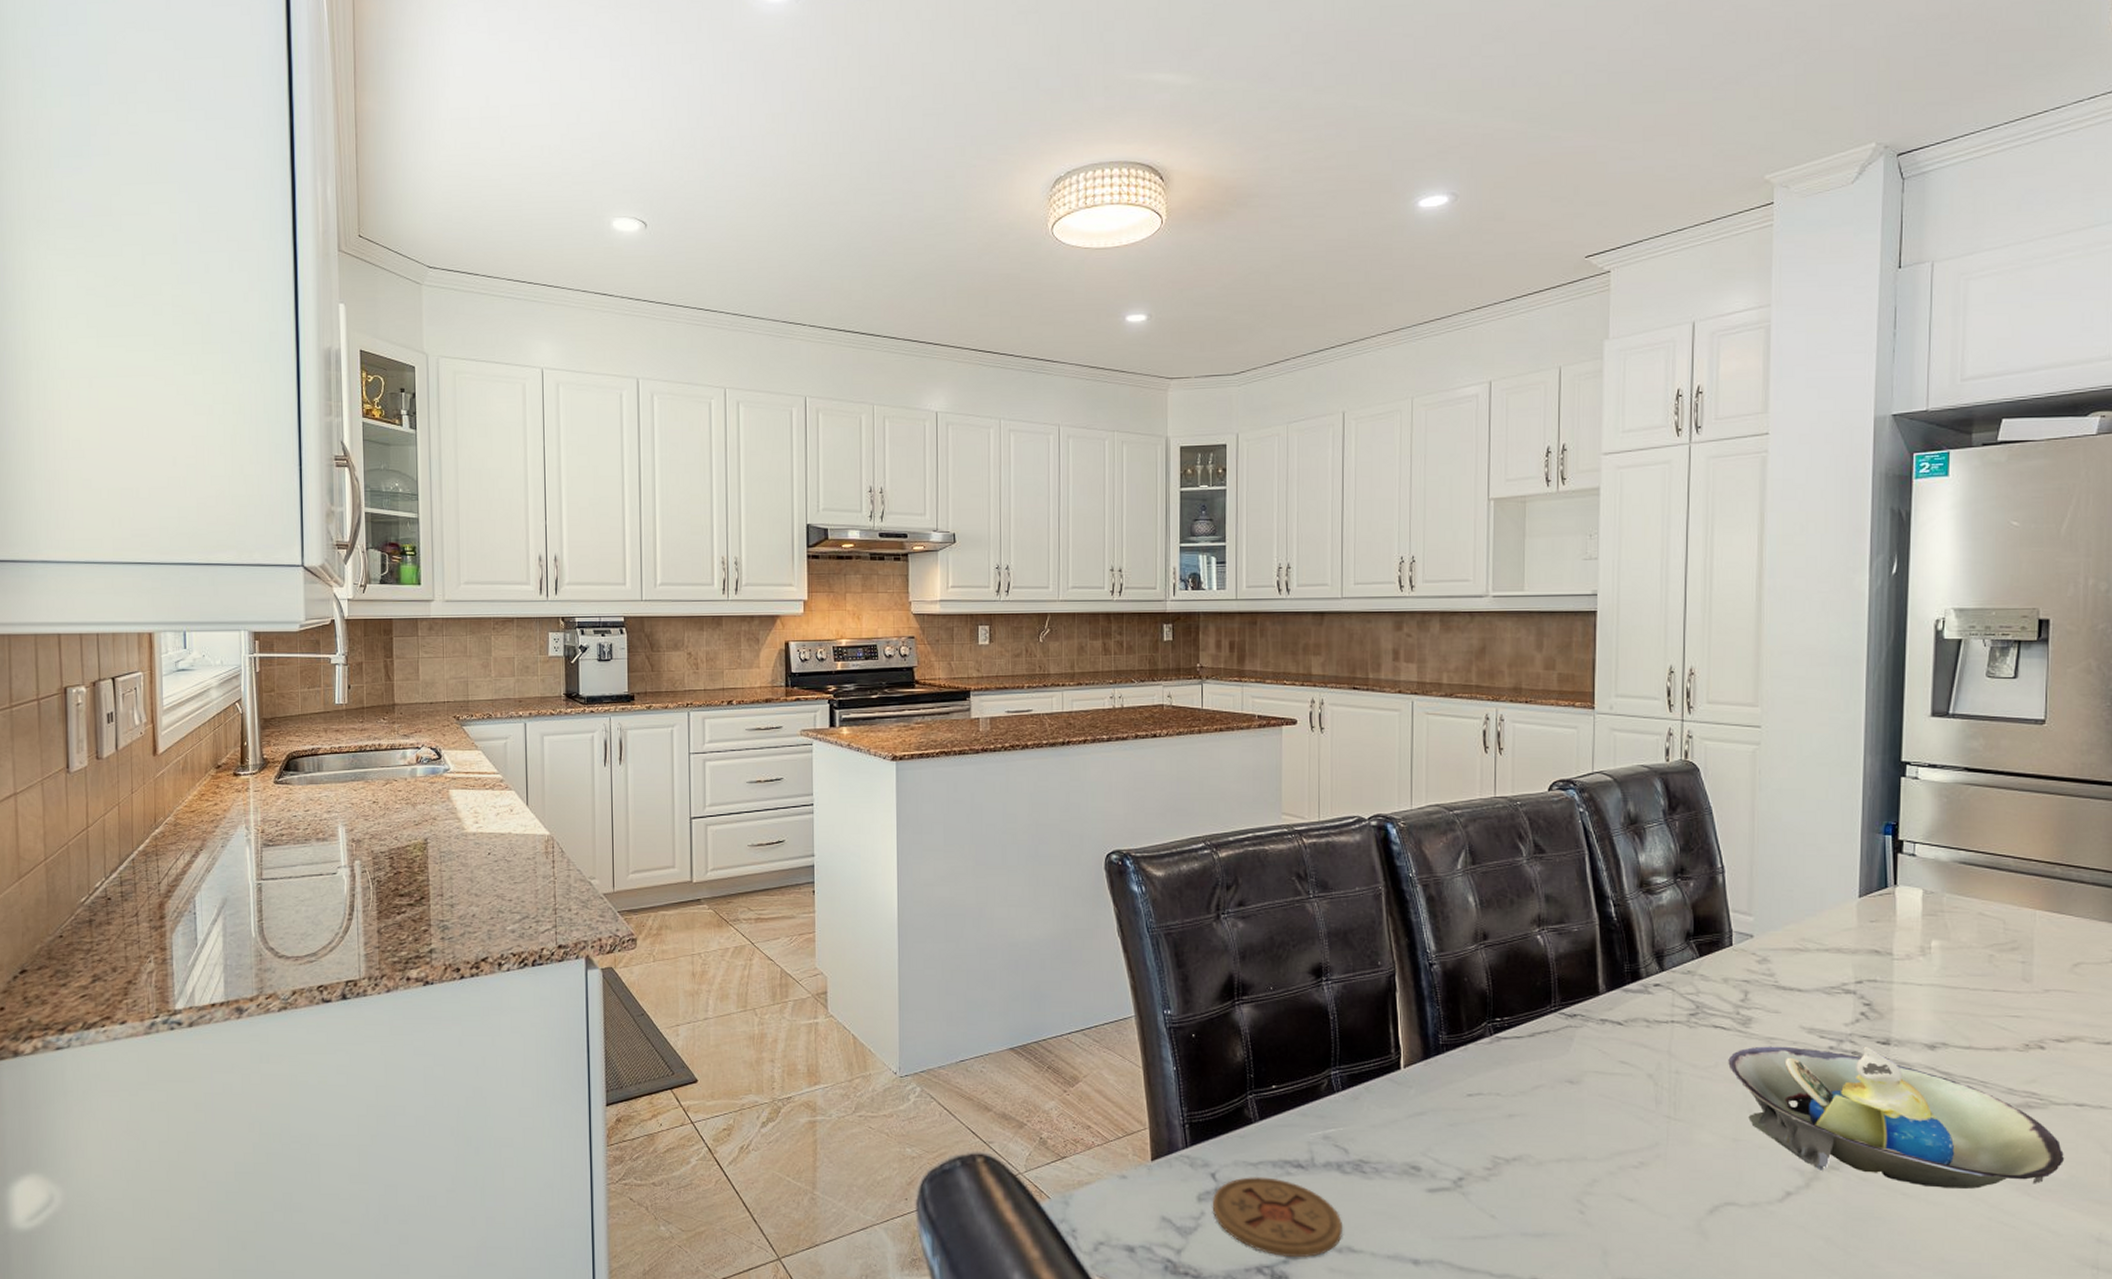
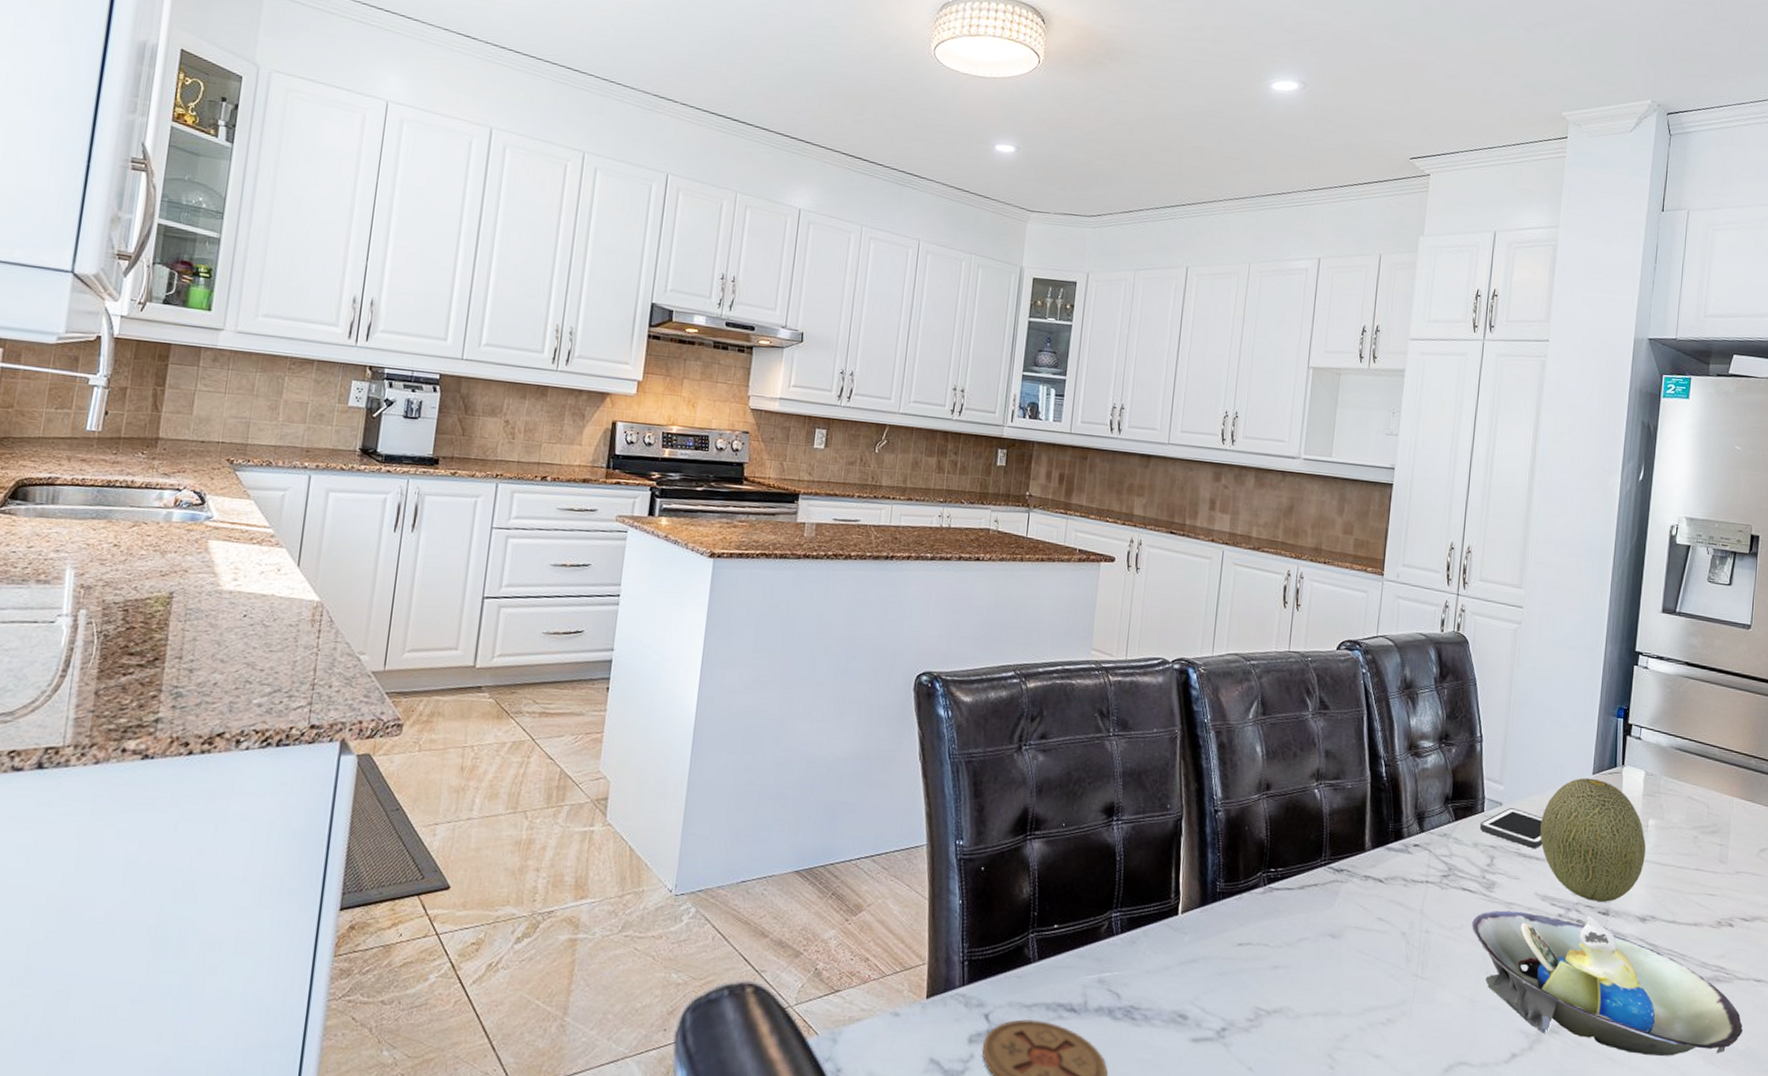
cell phone: none [1728,939,1805,979] -> present [1479,808,1543,848]
fruit: none [1801,901,1929,1031] -> present [1540,777,1646,902]

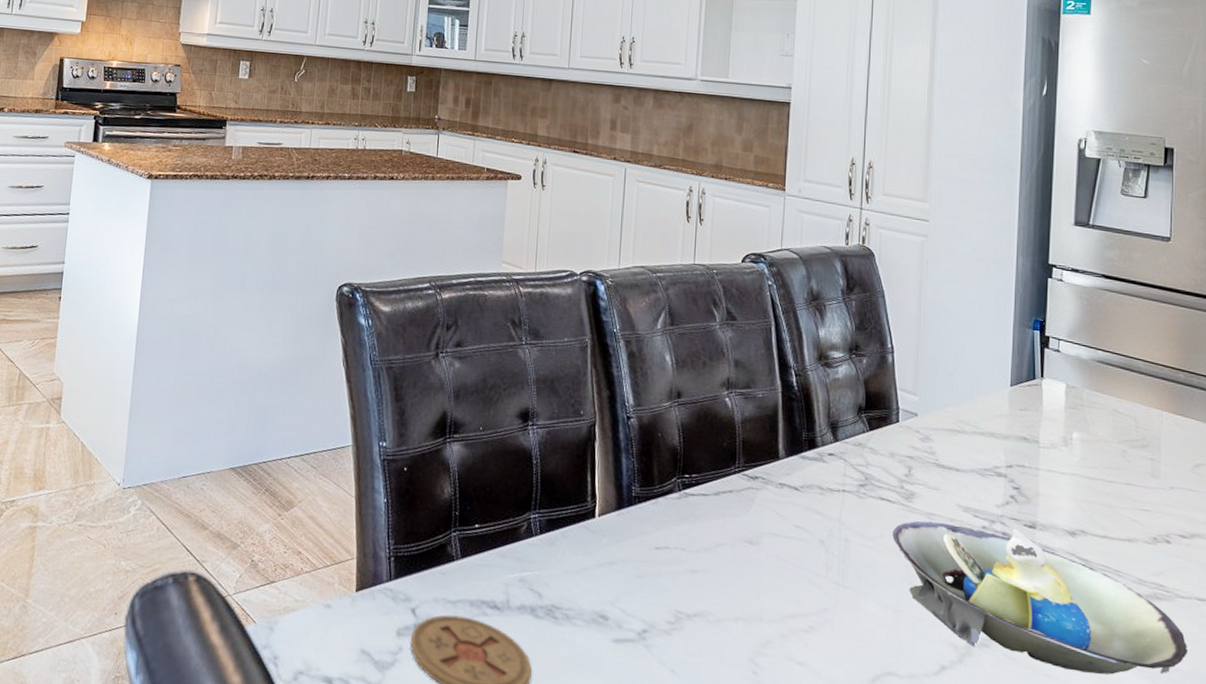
cell phone: present [1479,808,1543,848] -> none [895,419,962,459]
fruit: present [1540,777,1646,902] -> none [958,389,1071,515]

